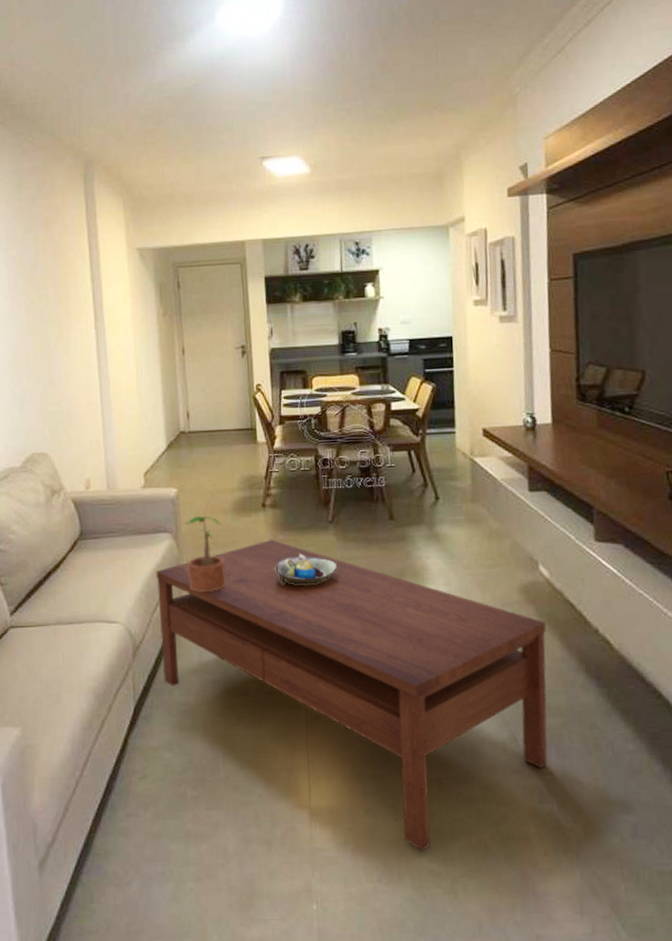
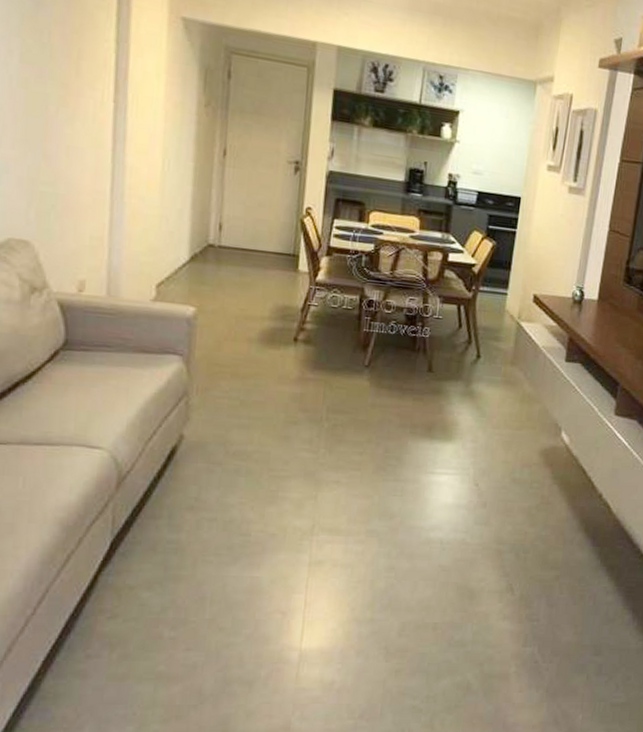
coffee table: present [156,540,548,851] -> none [152,377,558,689]
potted plant: present [185,516,226,593] -> none [196,341,244,425]
decorative bowl: present [274,553,338,585] -> none [297,395,367,428]

